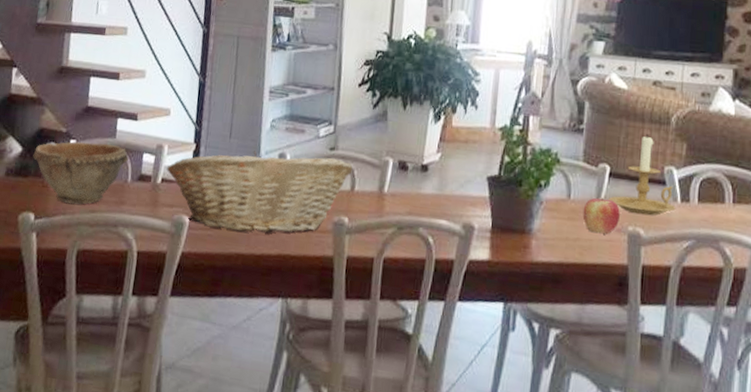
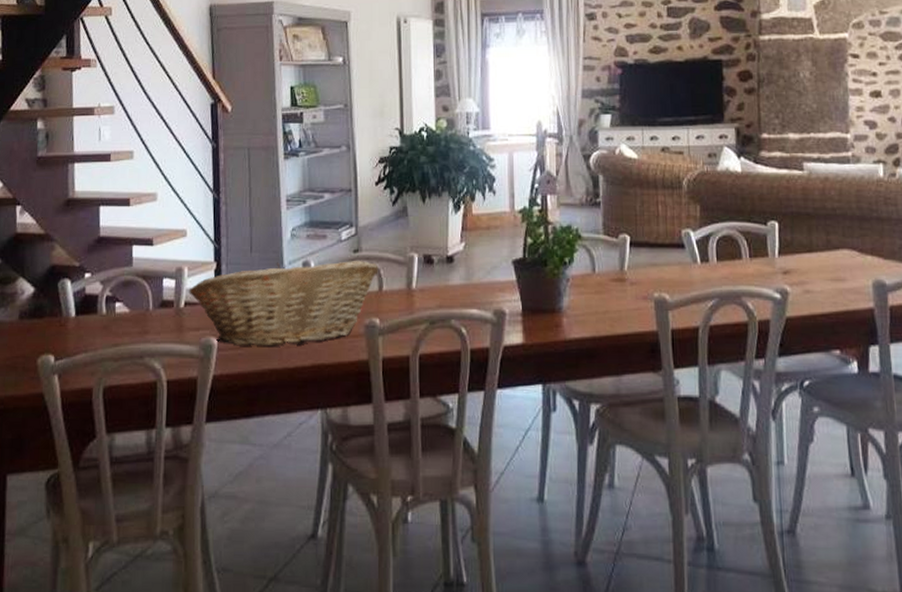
bowl: present [33,141,129,205] -> none [46,273,148,341]
apple: present [582,197,620,235] -> none [609,267,645,304]
candle holder: present [608,134,676,216] -> none [632,200,697,280]

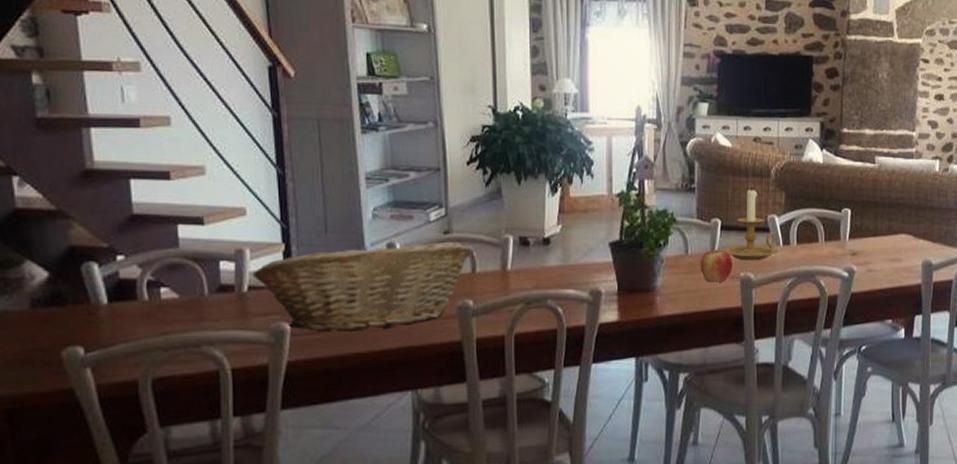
apple: none [609,267,645,304] -> present [700,249,732,283]
candle holder: none [632,200,697,280] -> present [722,188,779,261]

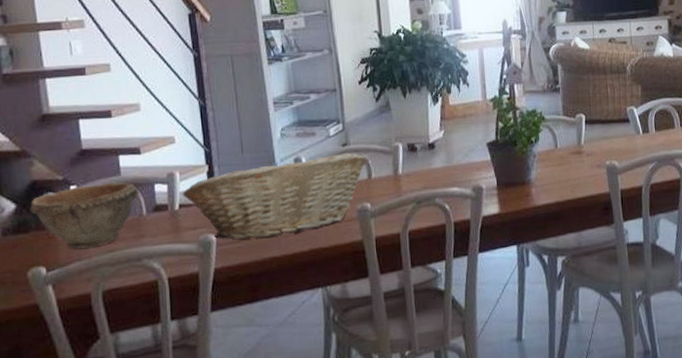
bowl: none [66,255,201,330] -> present [30,182,139,250]
apple: present [700,249,732,283] -> none [569,141,598,172]
candle holder: present [722,188,779,261] -> none [587,84,640,150]

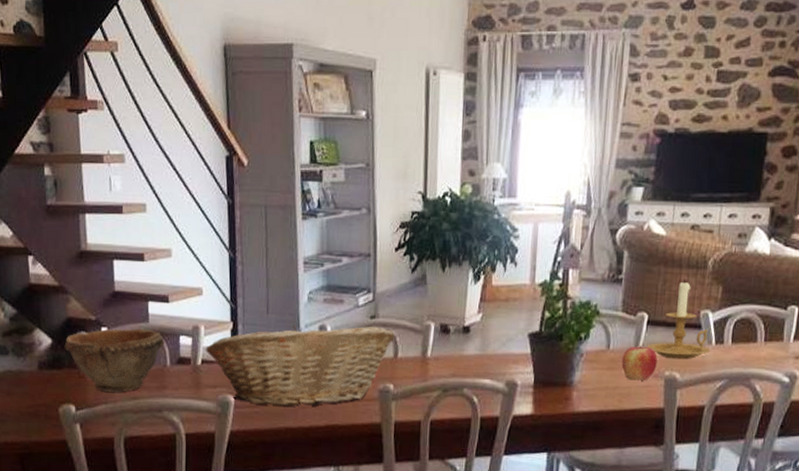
apple: none [569,141,598,172] -> present [621,345,657,381]
candle holder: none [587,84,640,150] -> present [646,280,711,360]

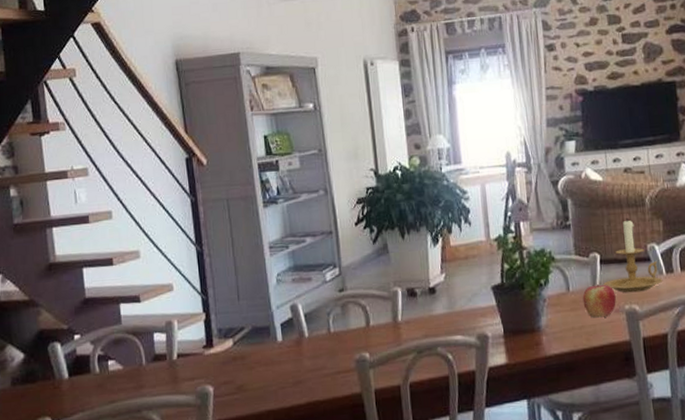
bowl: present [64,328,165,393] -> none [37,331,139,400]
fruit basket: present [205,325,395,406] -> none [180,298,365,391]

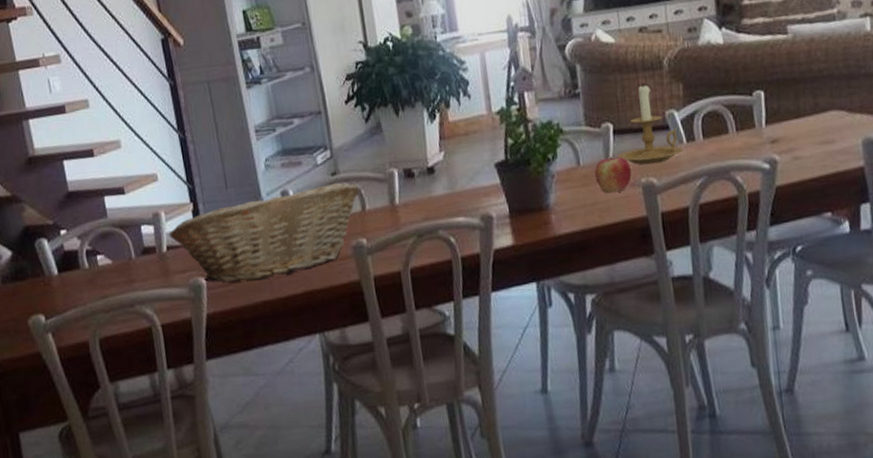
fruit basket: none [180,298,365,391] -> present [169,182,359,283]

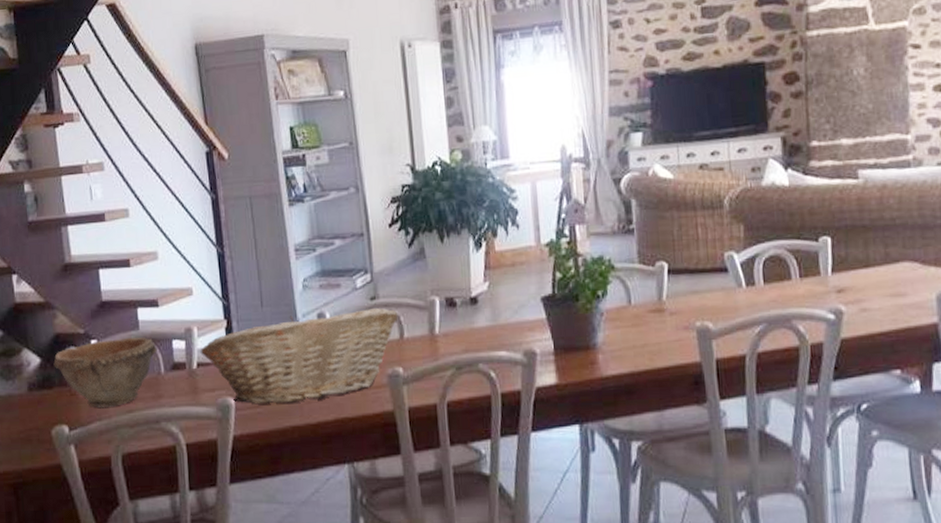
bowl: none [25,224,127,296] -> present [53,337,157,409]
apple: present [594,156,632,193] -> none [646,296,686,335]
candle holder: present [617,83,684,165] -> none [671,222,742,308]

